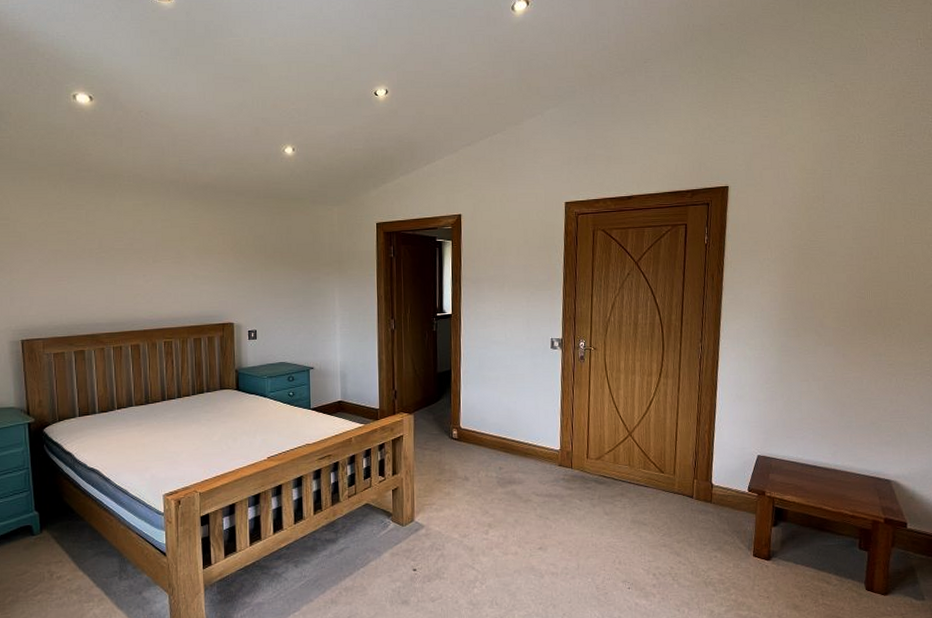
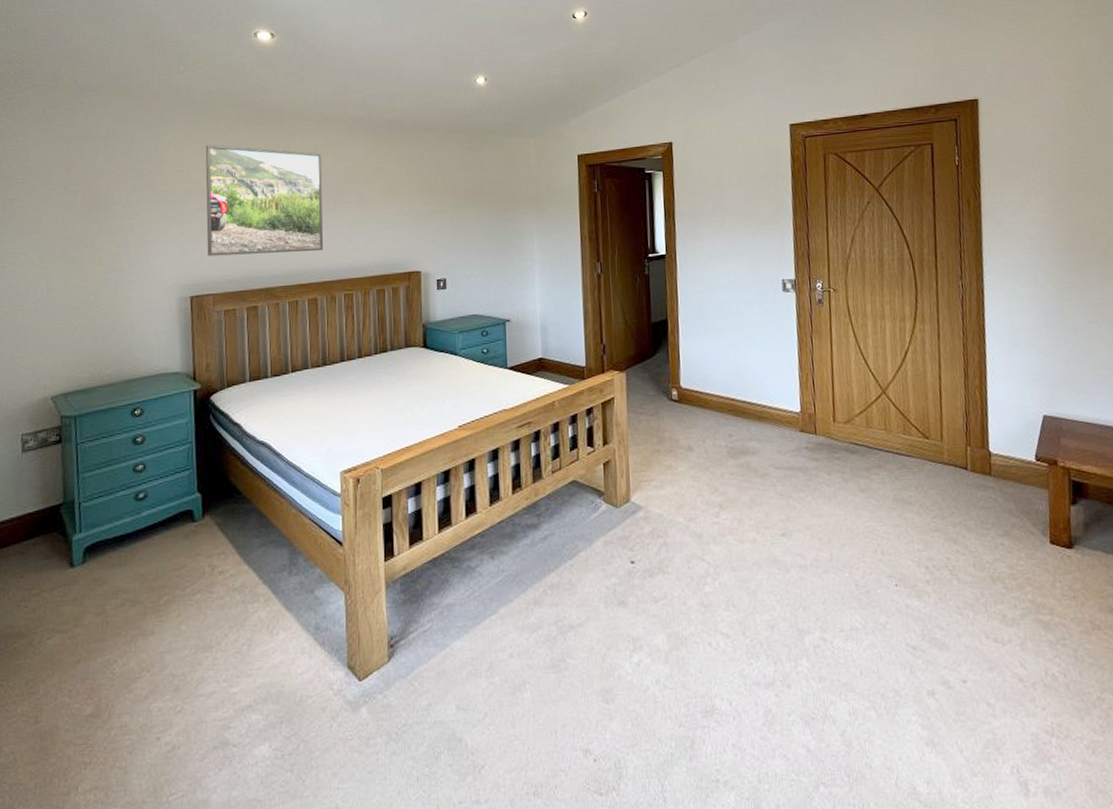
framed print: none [30,200,144,304] -> present [205,144,324,256]

